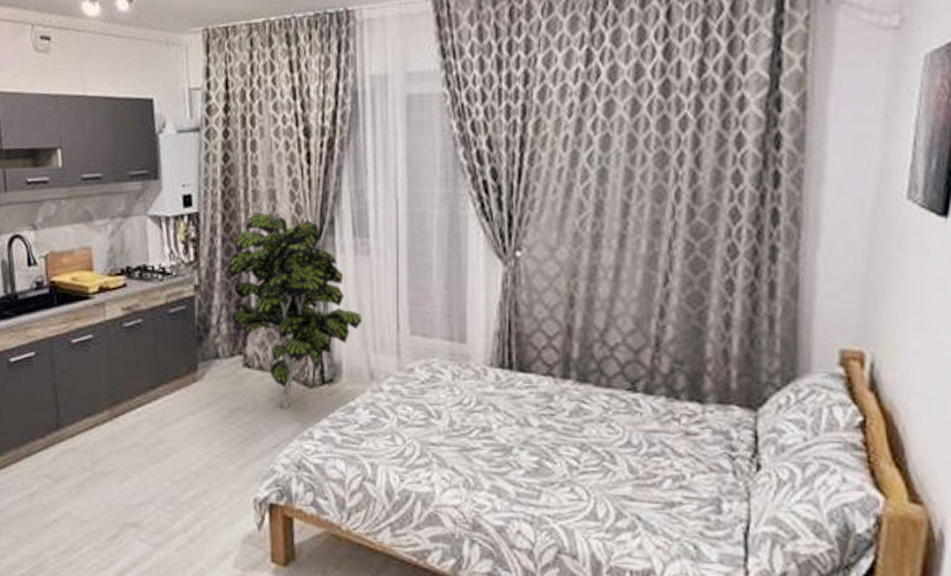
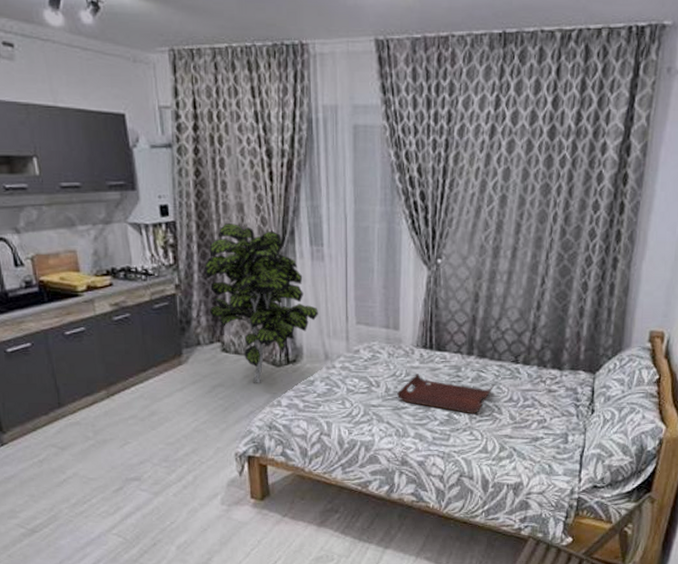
serving tray: none [465,402,602,461] -> present [397,374,494,413]

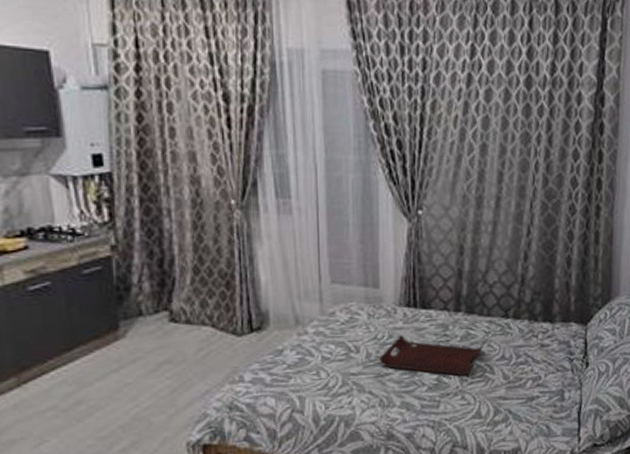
indoor plant: present [203,222,318,383] -> none [147,173,286,357]

